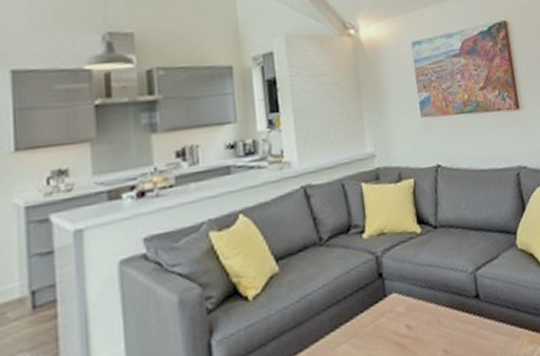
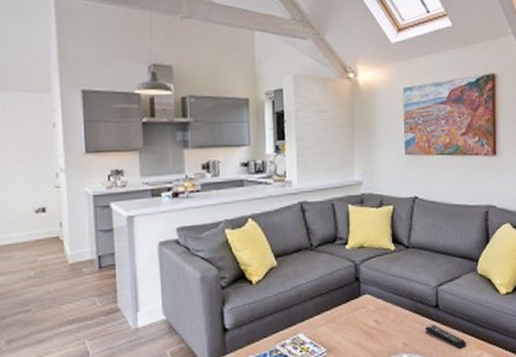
remote control: none [466,320,517,346] -> present [424,325,466,348]

